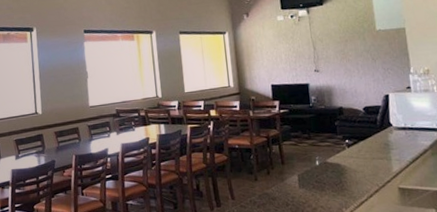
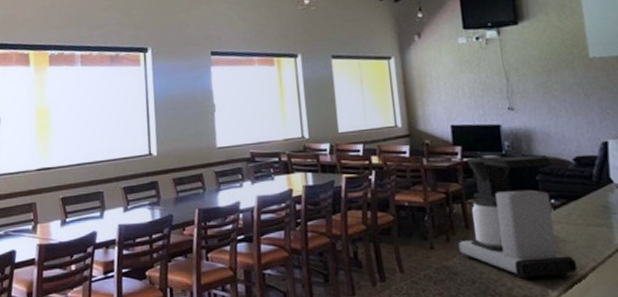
coffee maker: none [273,106,365,202] -> present [455,154,578,280]

